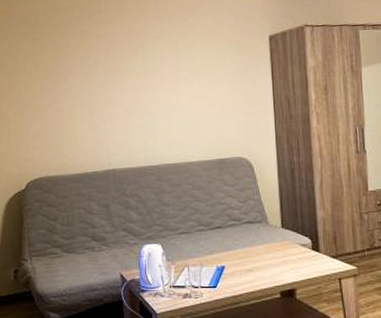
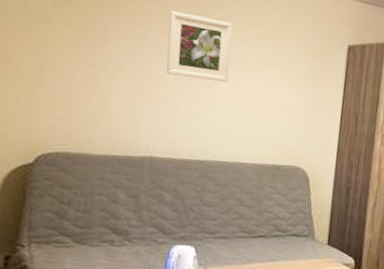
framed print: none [111,39,168,95] -> present [166,10,233,82]

